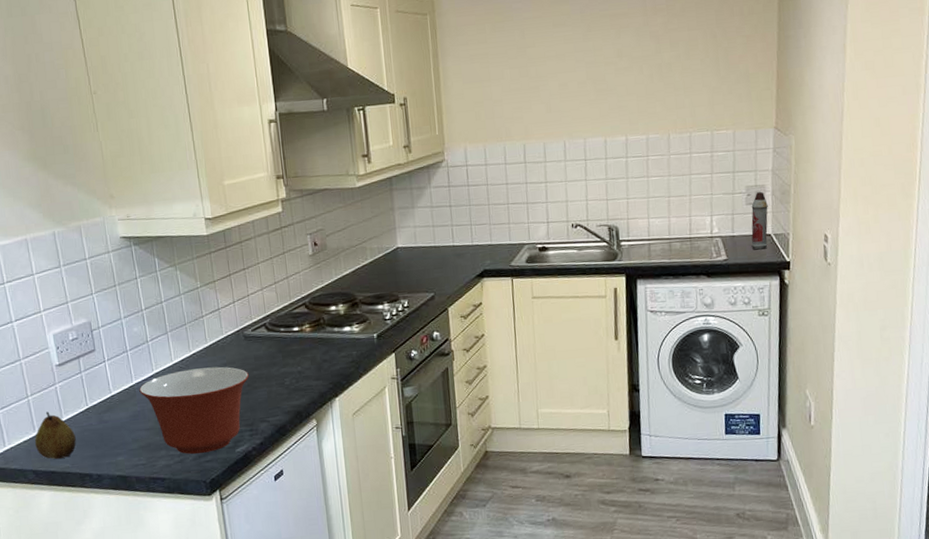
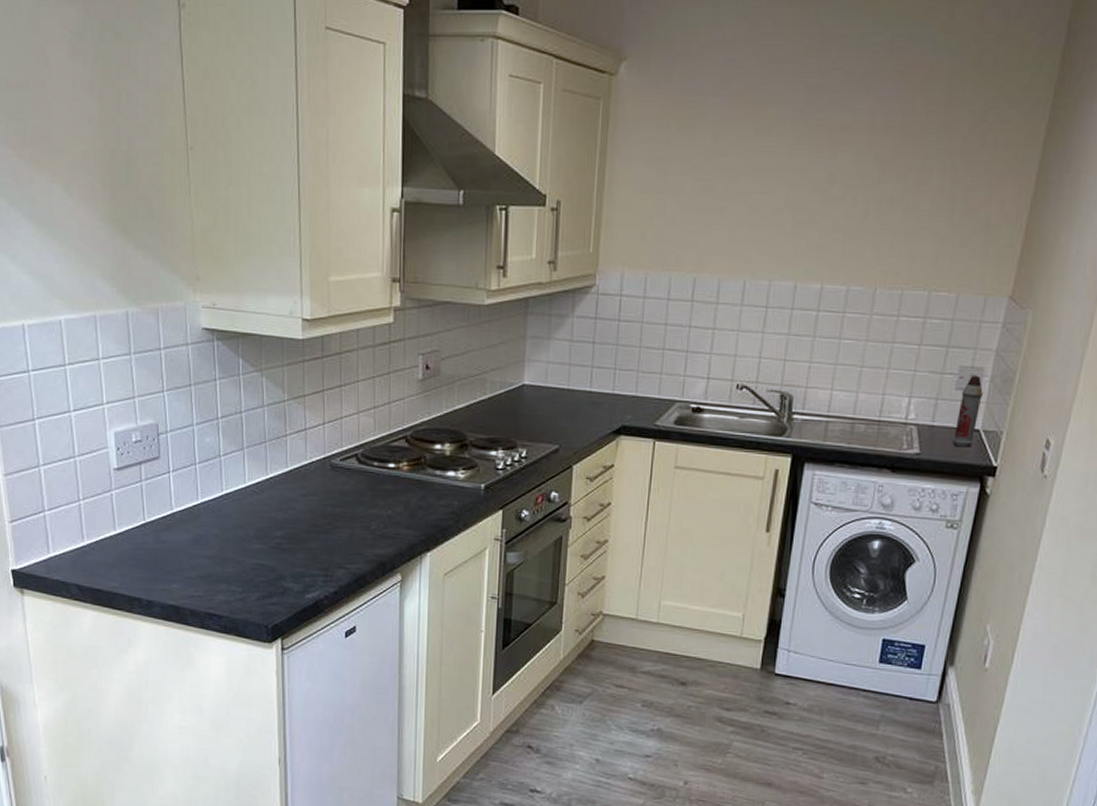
fruit: present [34,411,76,460] -> none [82,520,128,577]
mixing bowl: present [139,366,249,454] -> none [204,495,331,594]

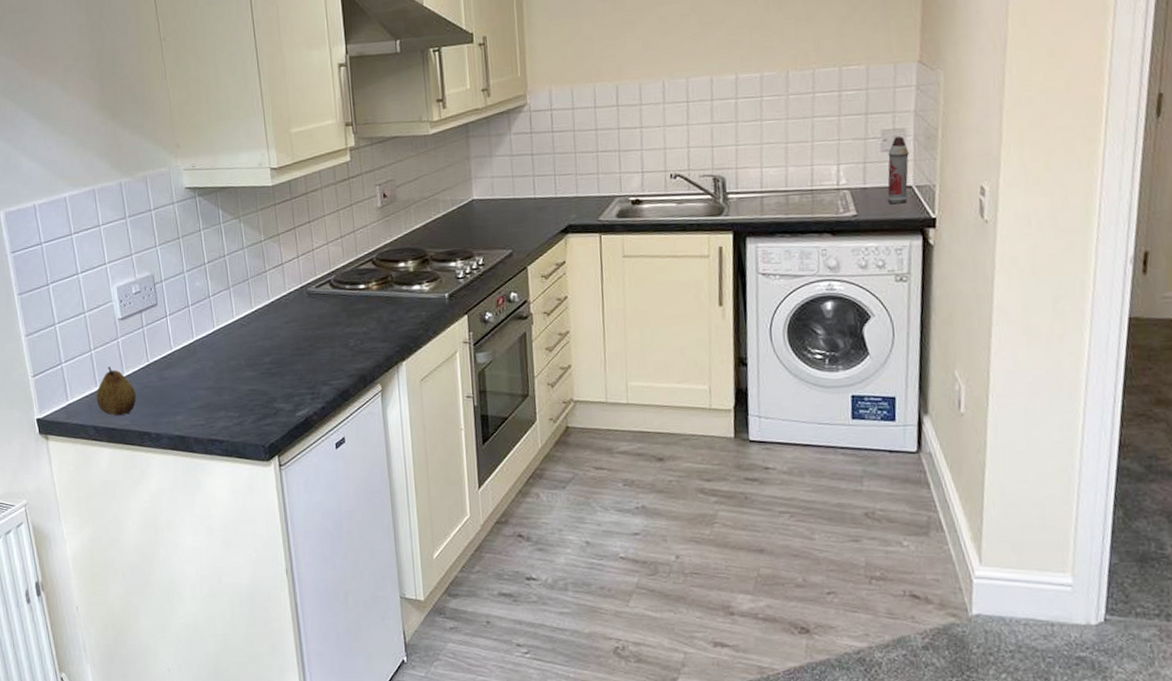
fruit: none [82,520,128,577] -> present [96,366,136,416]

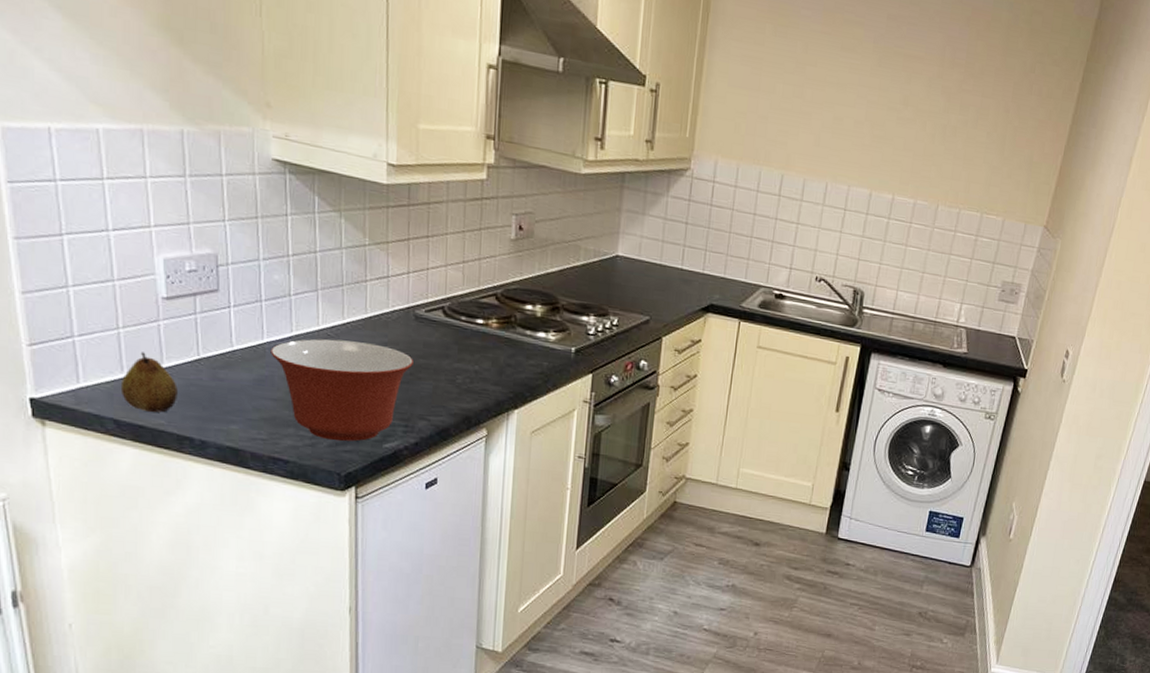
mixing bowl: none [200,324,312,417] -> present [270,339,413,442]
spray bottle: present [887,136,909,205] -> none [993,290,1020,351]

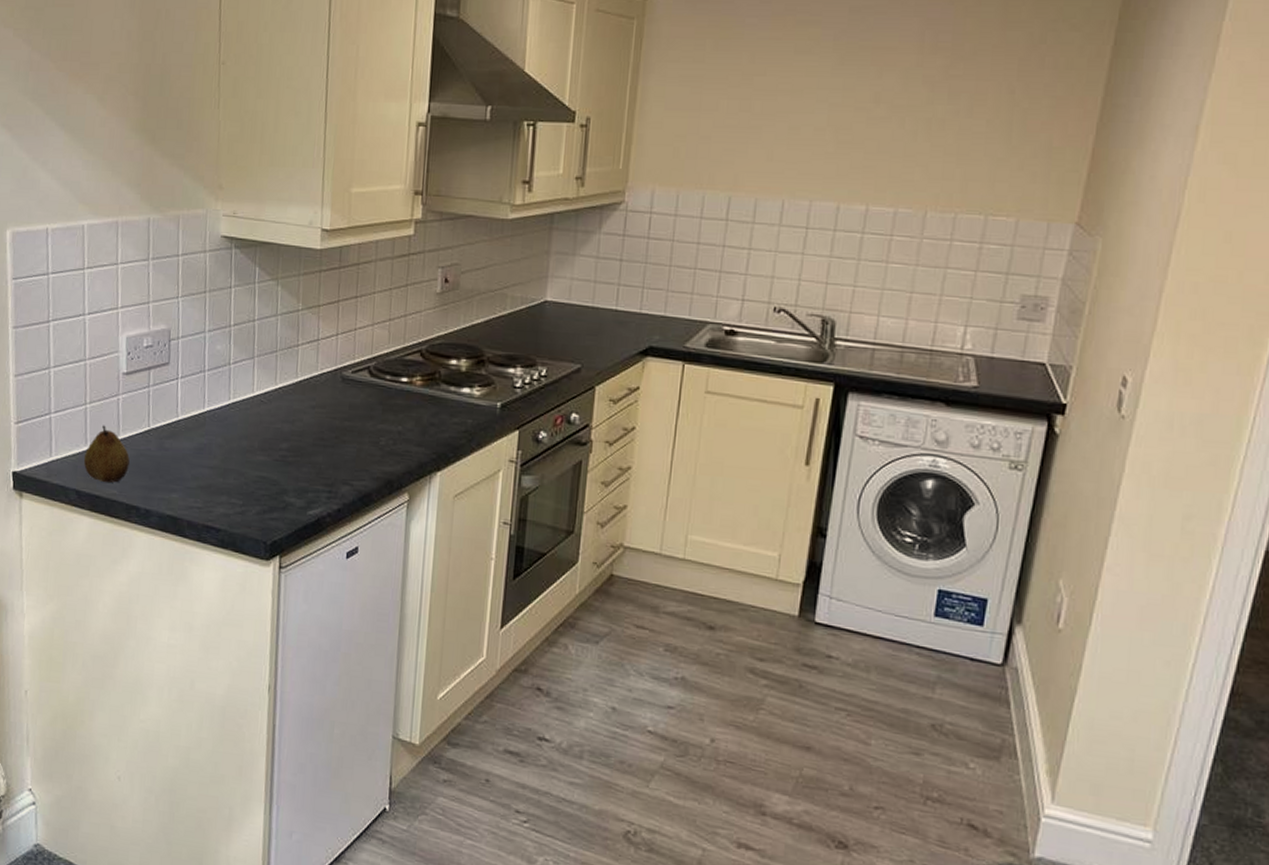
mixing bowl: present [270,339,413,442] -> none [210,405,339,509]

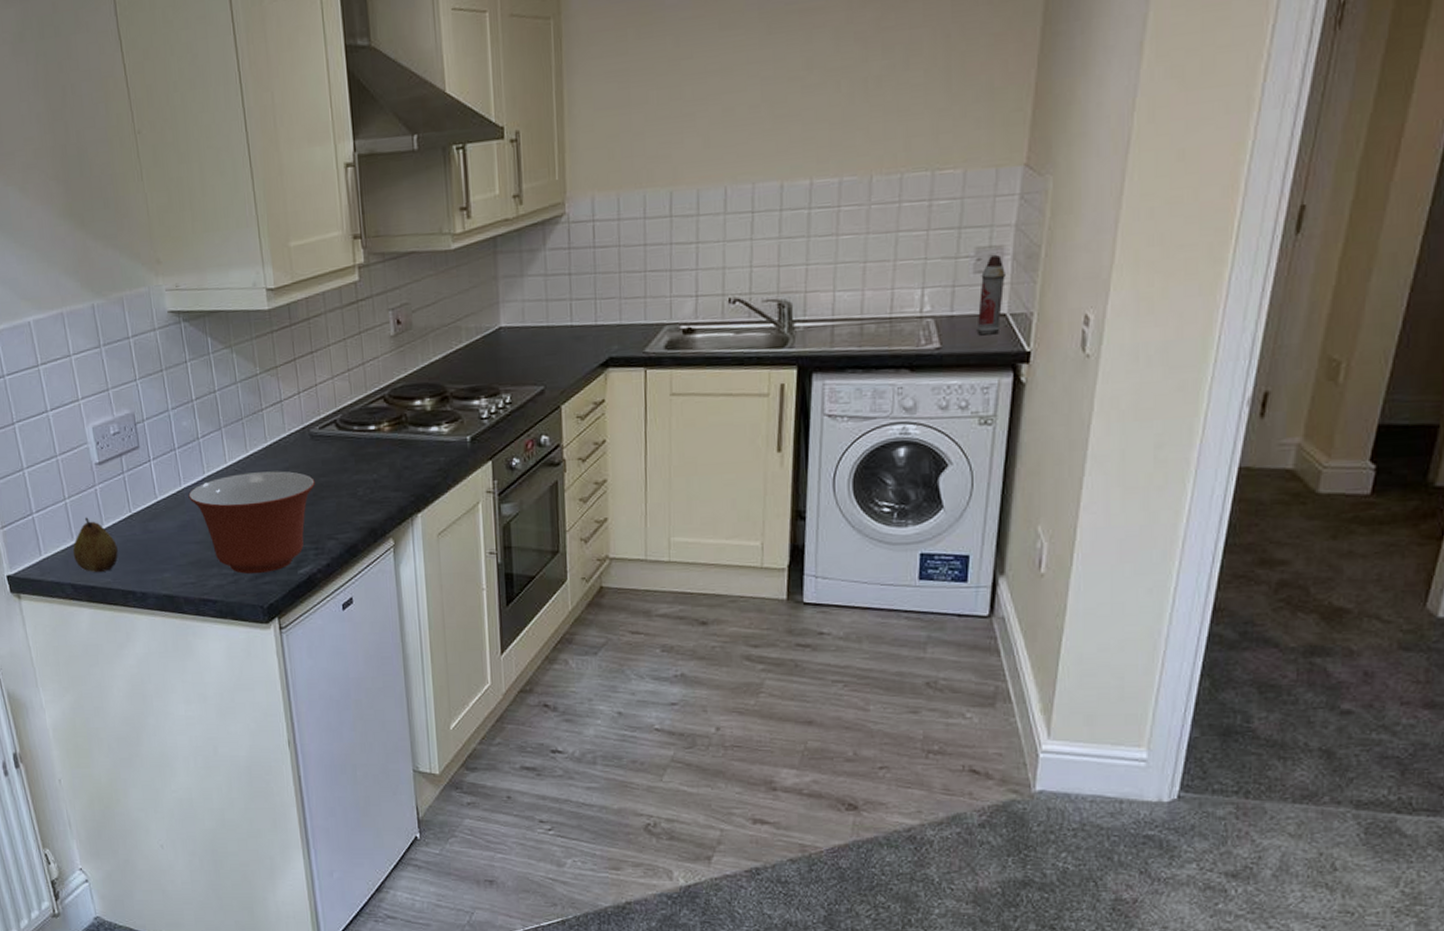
mixing bowl: none [210,405,339,509] -> present [188,471,315,574]
spray bottle: none [1015,305,1049,382] -> present [976,255,1005,336]

